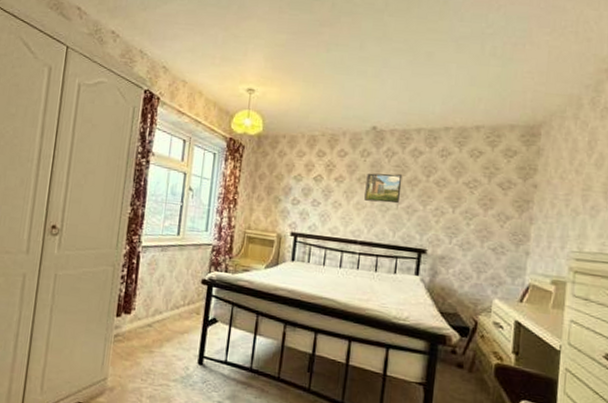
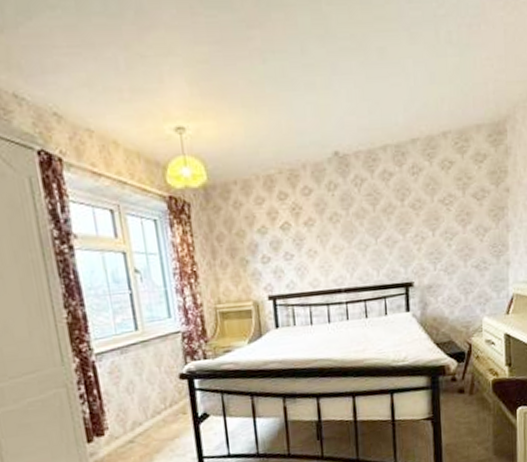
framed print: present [364,173,403,204] -> none [338,204,378,242]

